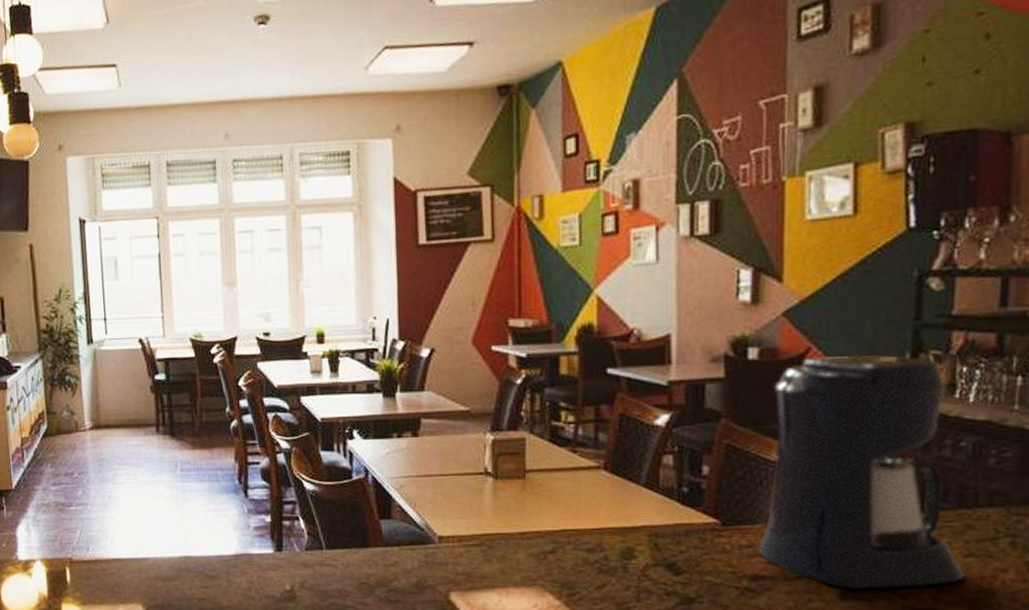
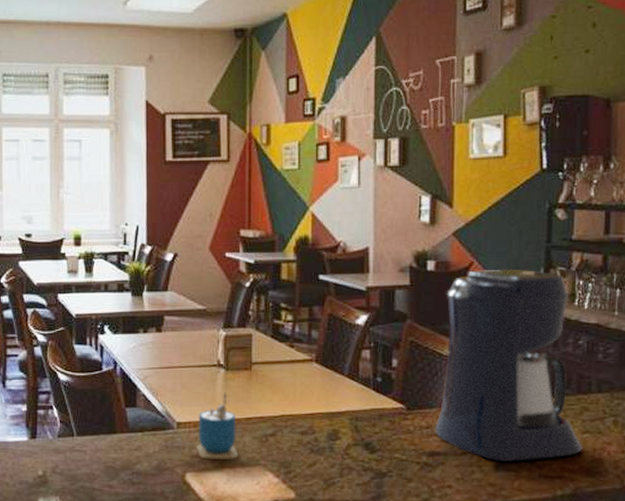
cup: none [462,503,512,578] -> present [197,392,239,459]

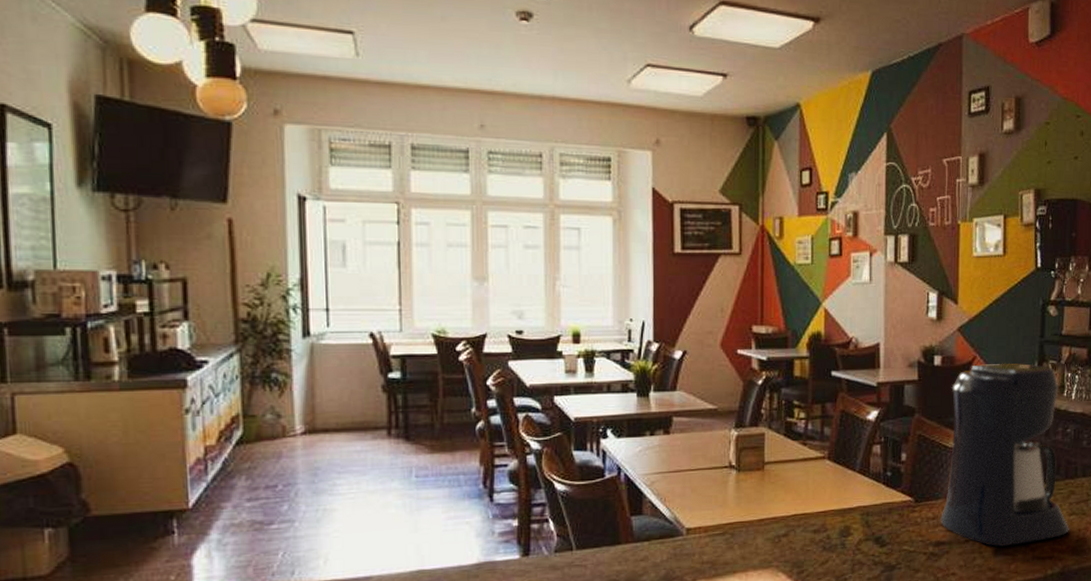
cup: present [197,392,239,459] -> none [707,494,751,565]

